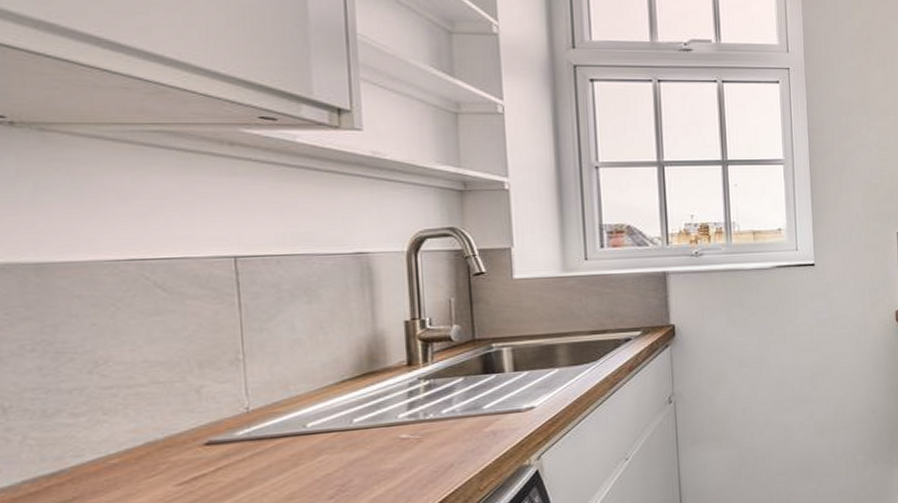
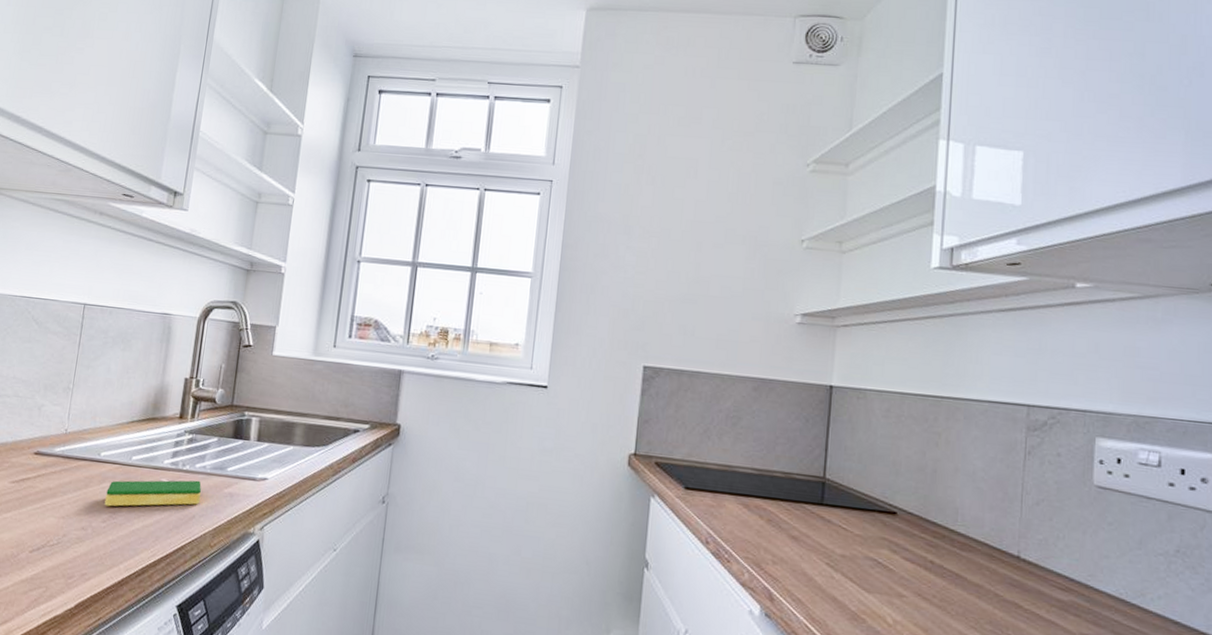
dish sponge: none [326,426,457,481] -> present [104,480,202,507]

